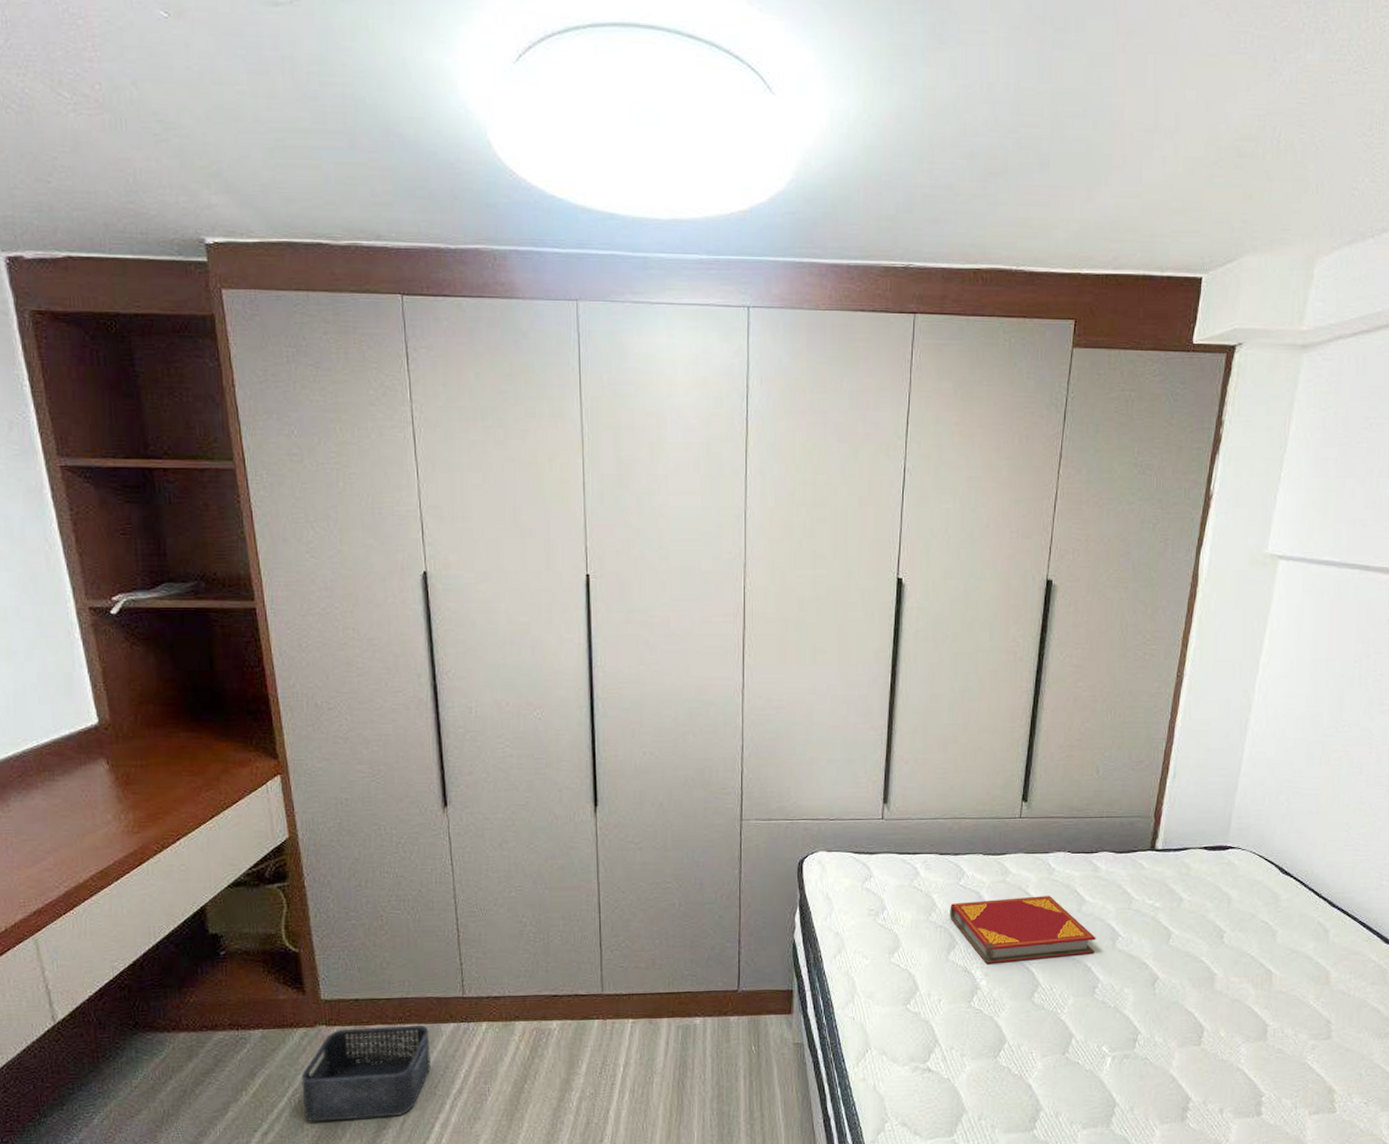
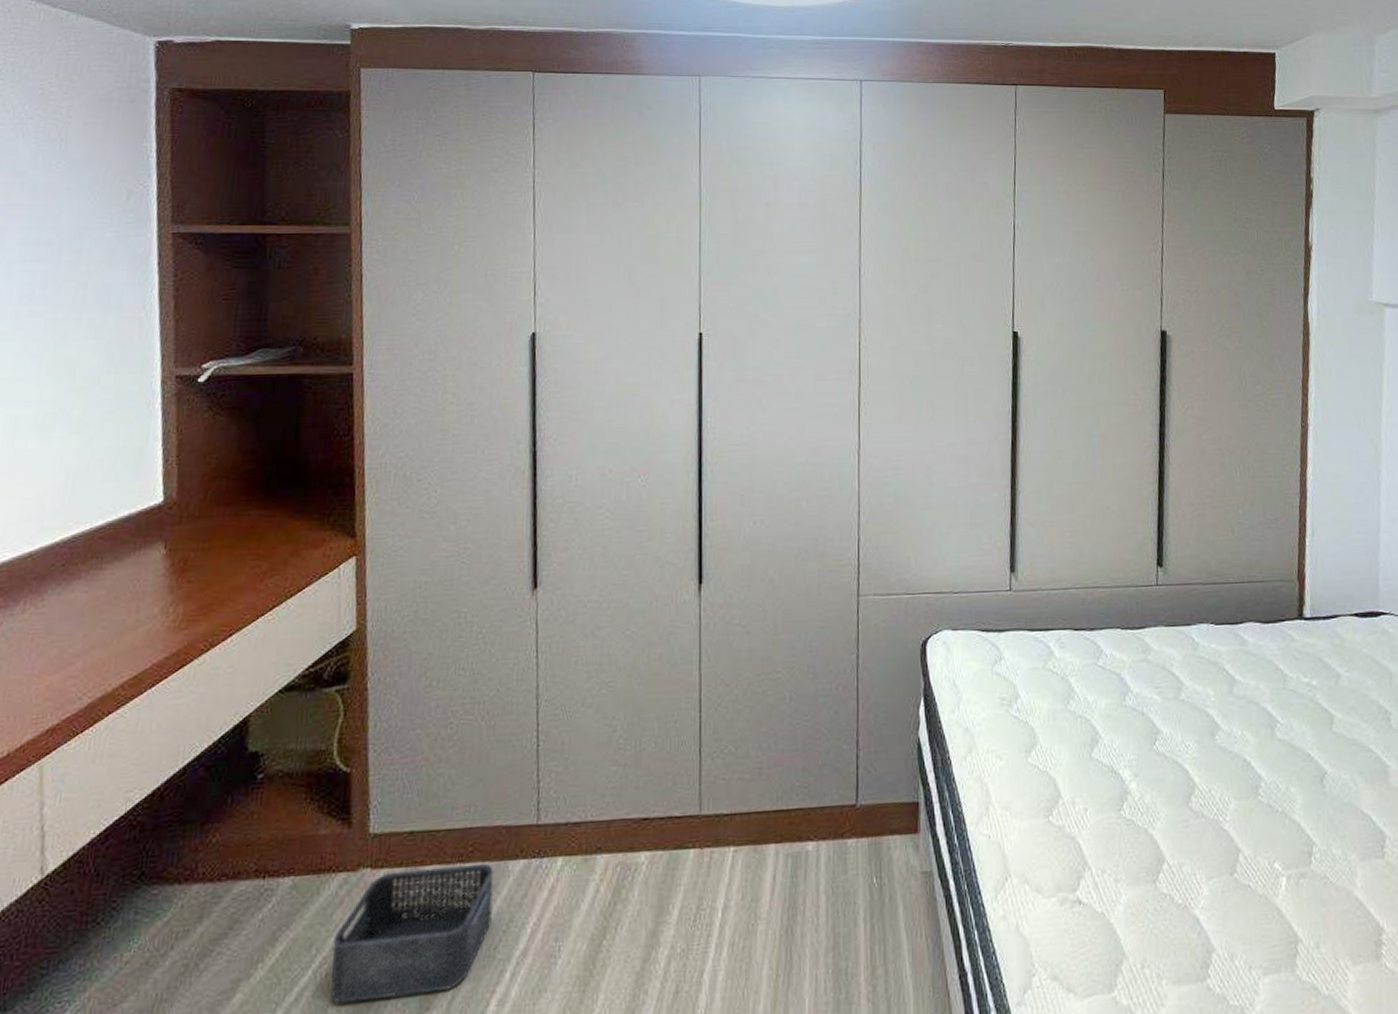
hardback book: present [950,895,1096,965] -> none [1089,675,1253,762]

